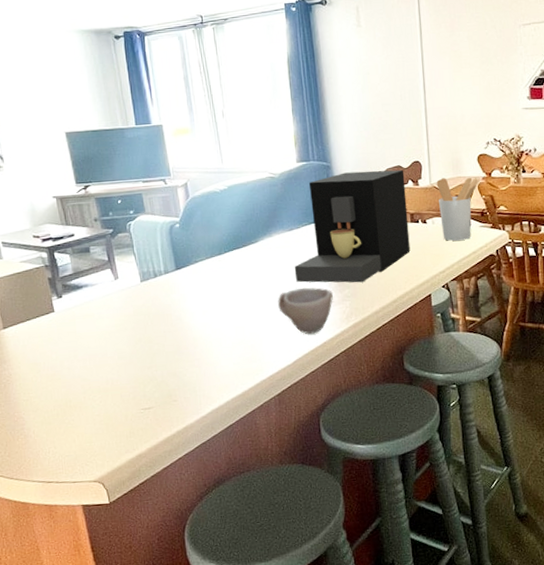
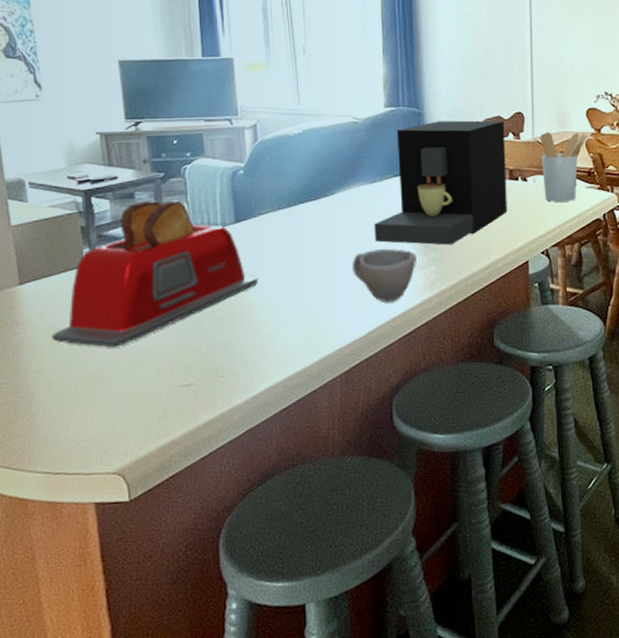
toaster: none [33,252,200,379] -> present [51,200,259,348]

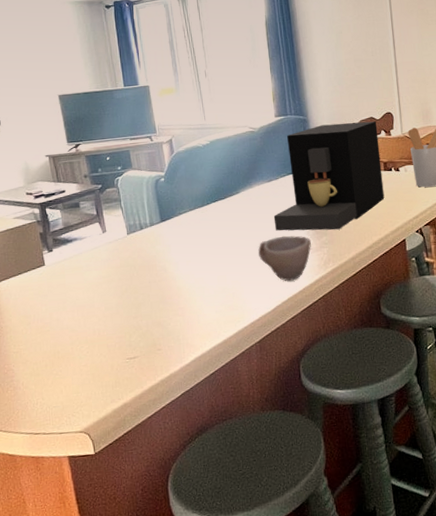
toaster: present [51,200,259,348] -> none [24,206,183,330]

